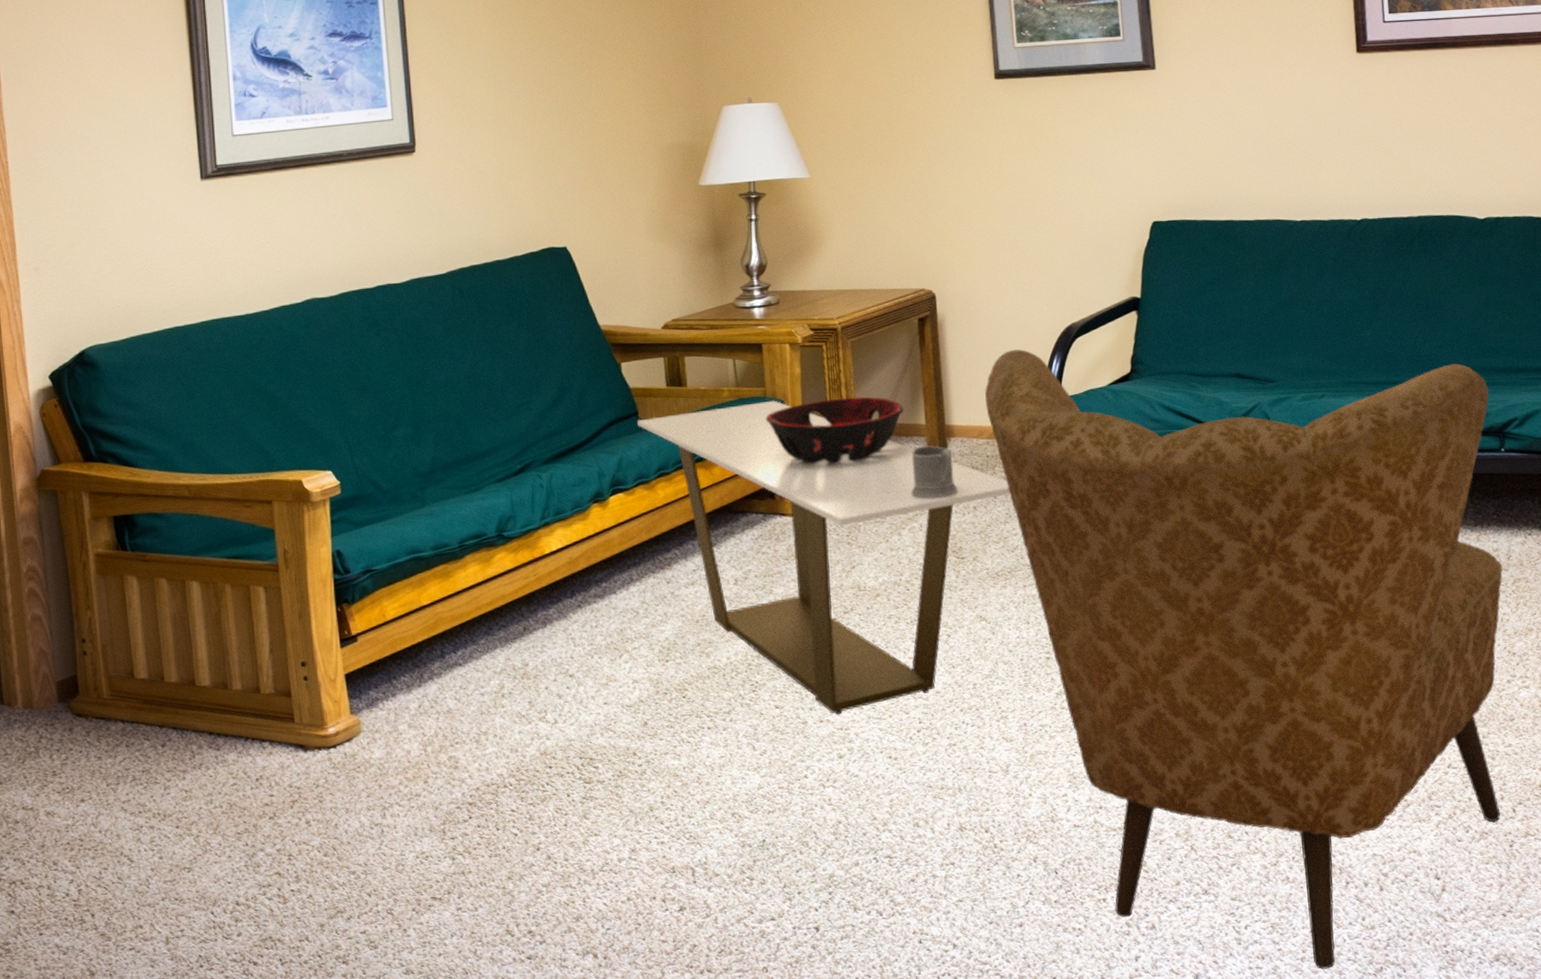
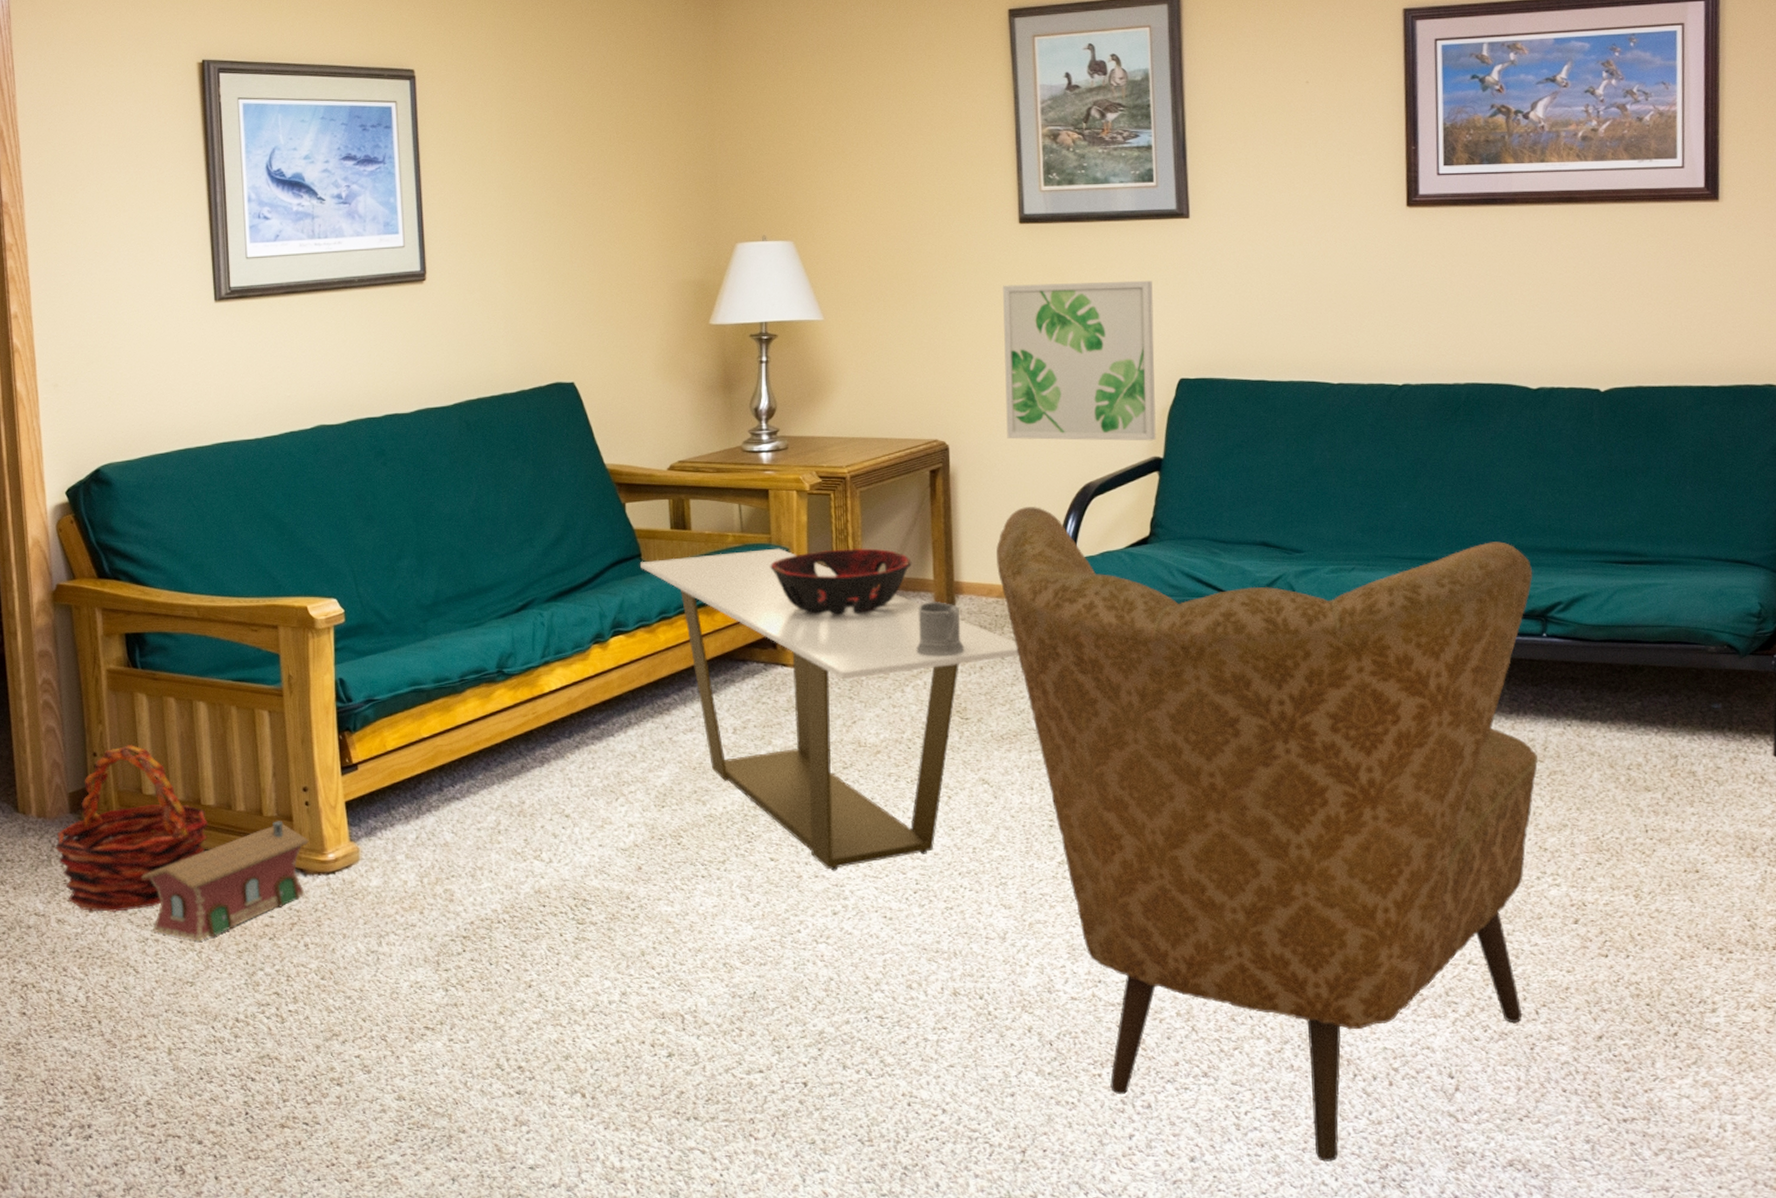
basket: none [43,629,204,803] -> present [55,745,209,912]
toy house: none [135,697,308,826] -> present [142,821,309,942]
wall art: none [982,129,1133,286] -> present [1003,280,1156,441]

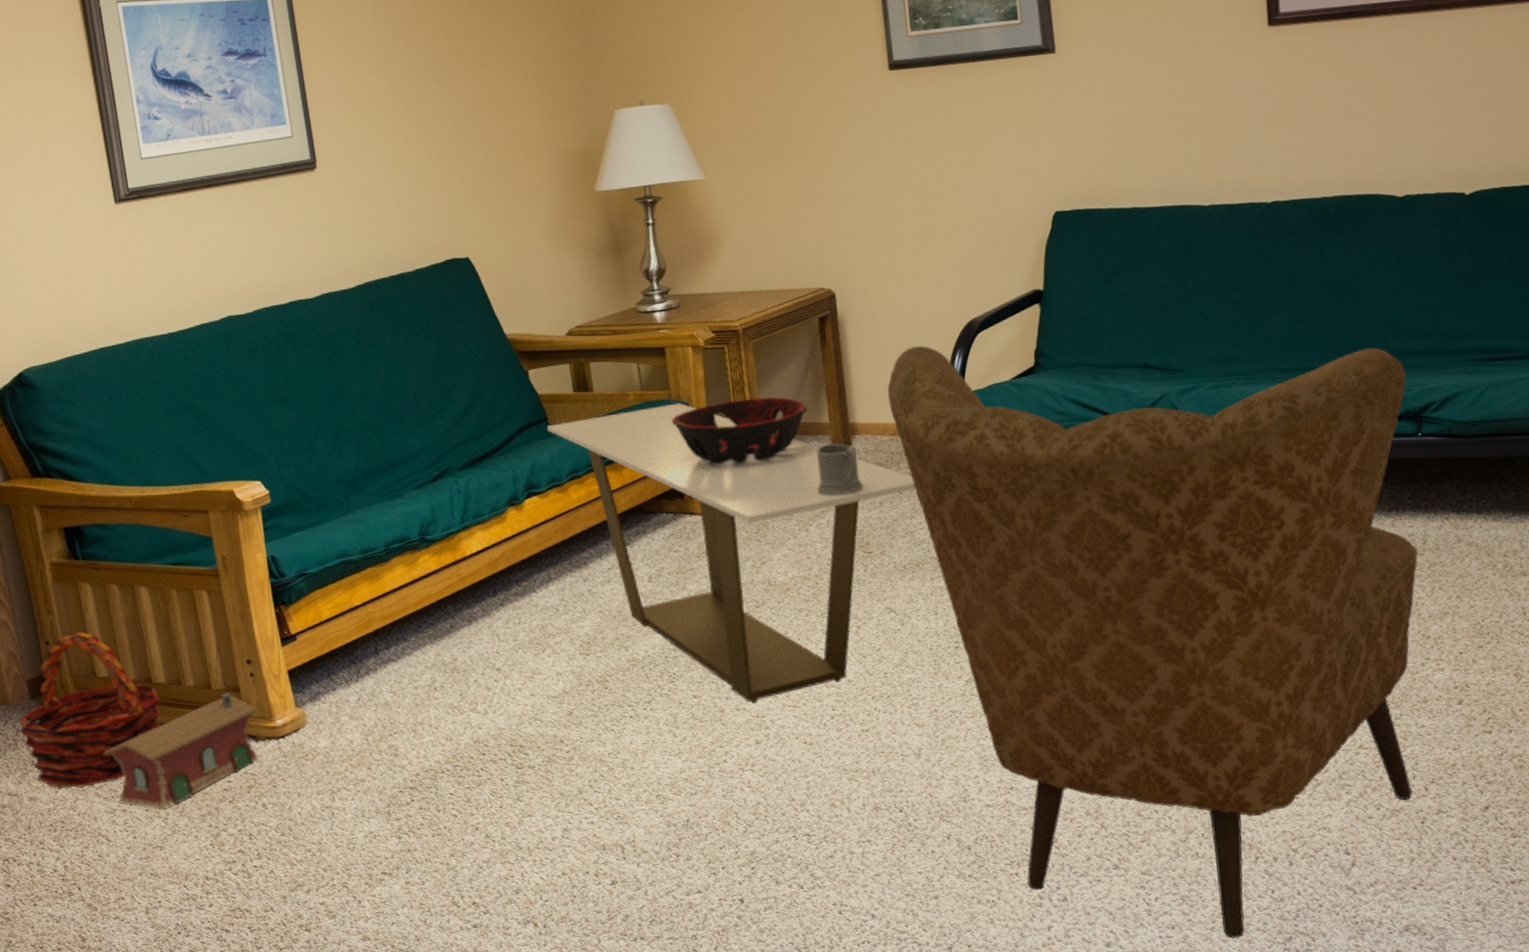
wall art: present [1003,280,1156,441] -> none [877,117,1035,282]

